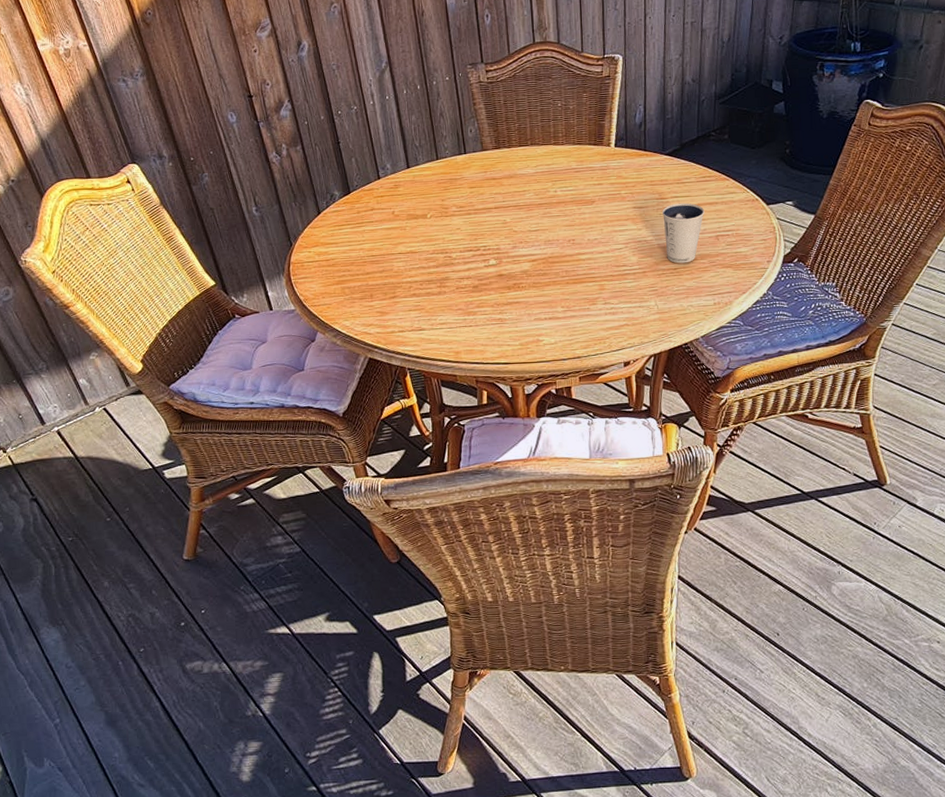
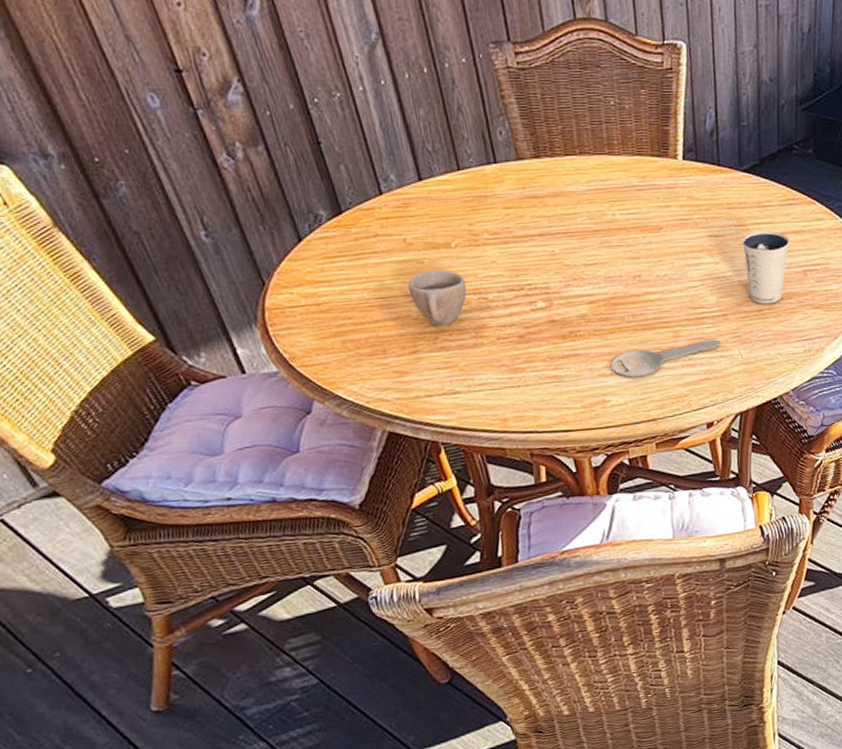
cup: none [393,235,436,278] -> present [408,269,467,327]
key: none [545,292,640,322] -> present [611,339,721,378]

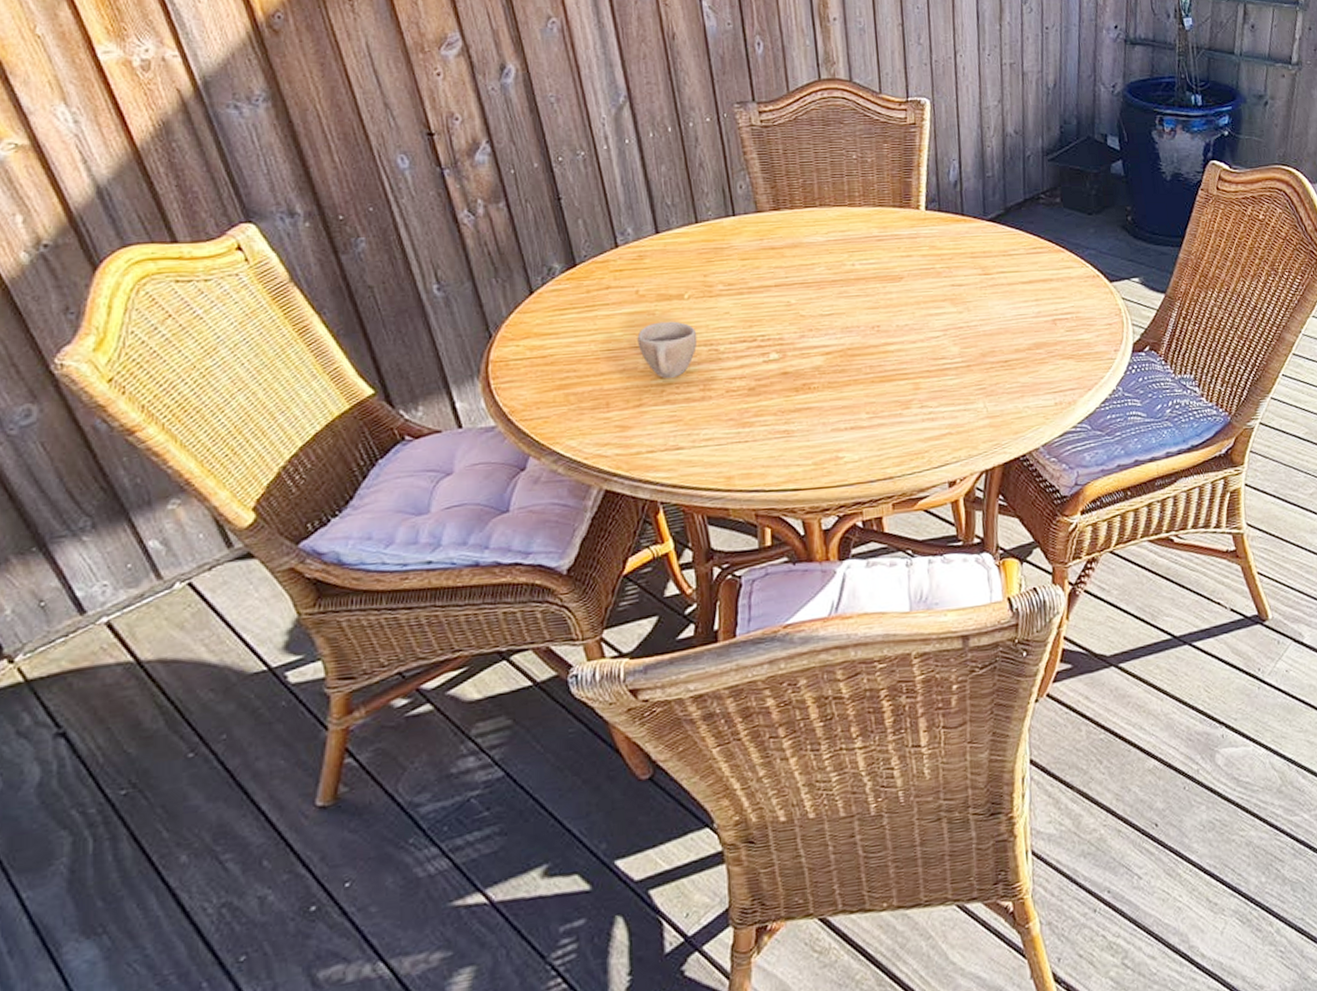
key: present [611,339,721,378] -> none [845,392,965,433]
dixie cup: present [742,231,790,304] -> none [987,279,1038,355]

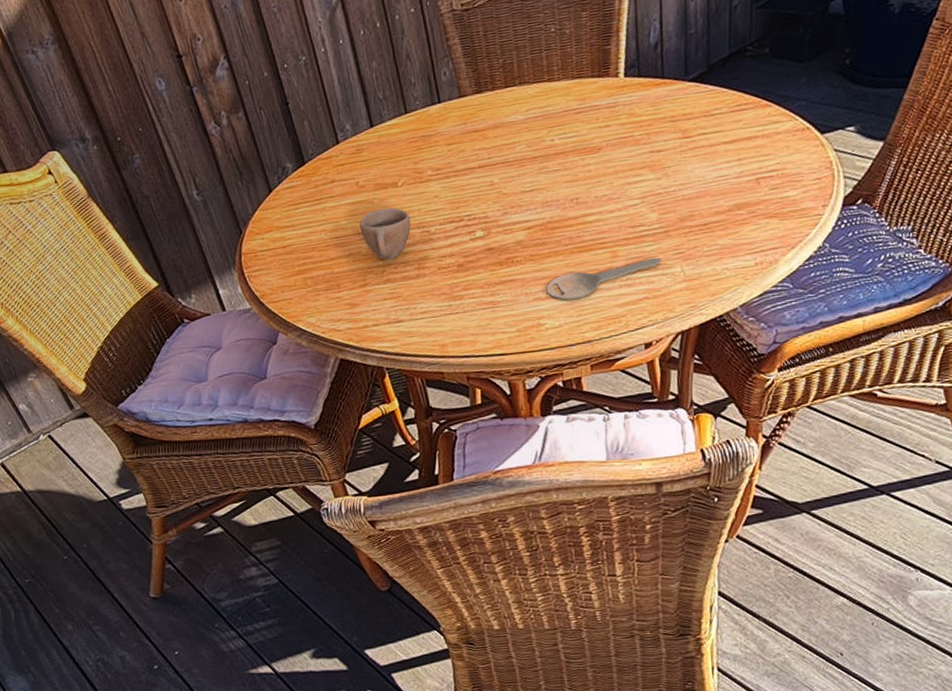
key: none [845,392,965,433] -> present [546,257,662,301]

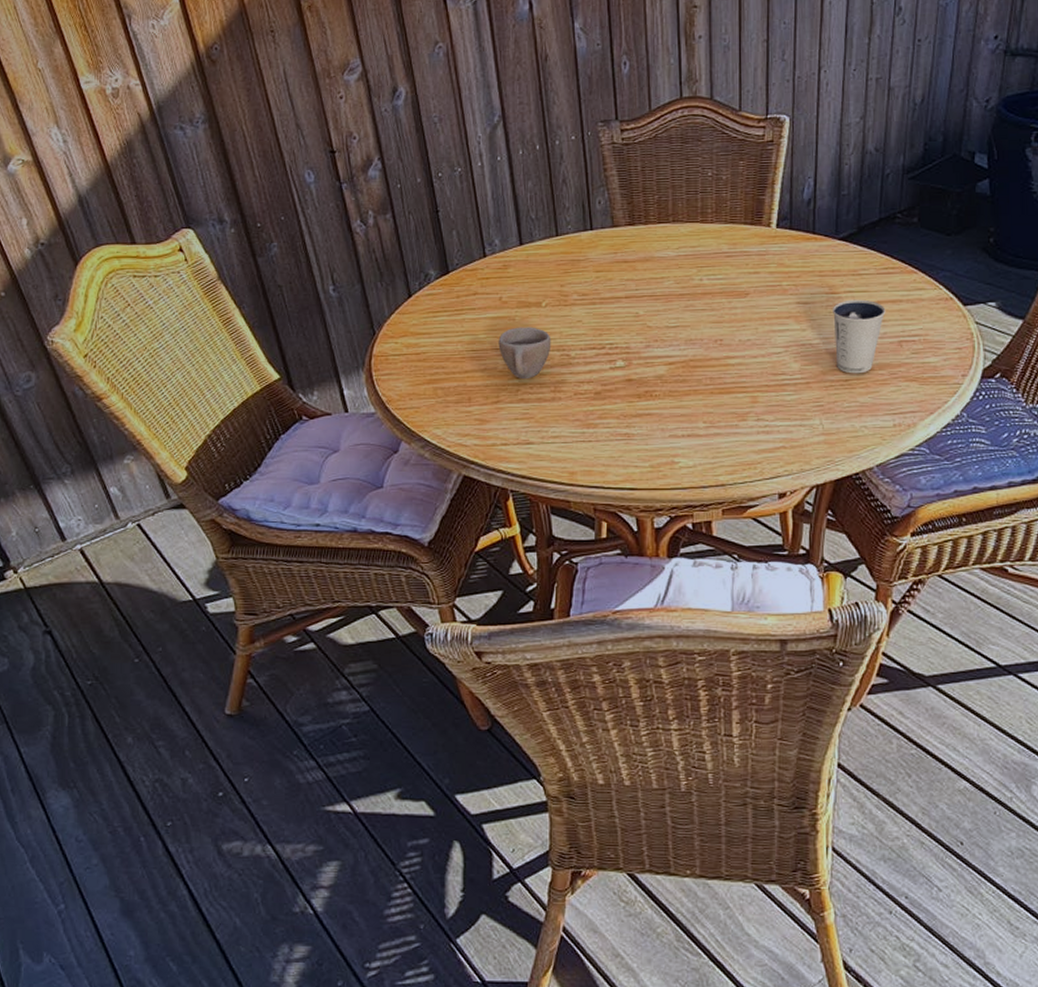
key: present [546,257,662,301] -> none [683,407,801,441]
dixie cup: none [687,140,741,218] -> present [833,299,886,374]

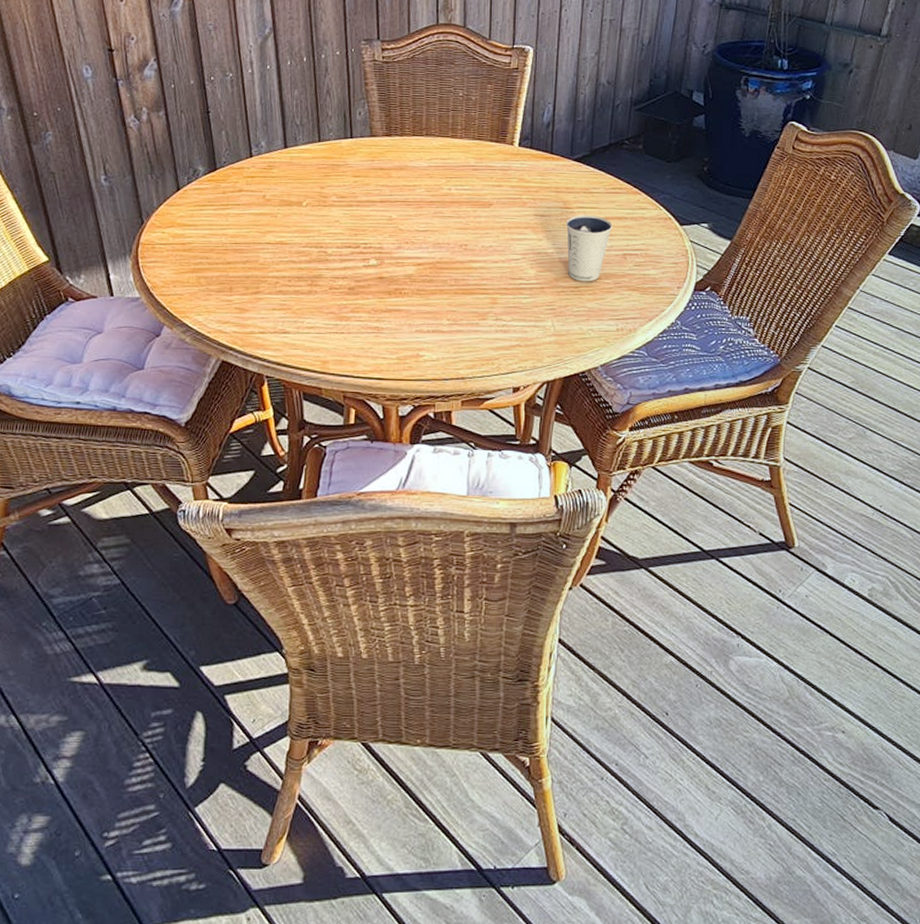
cup: present [498,327,551,380] -> none [260,223,310,273]

